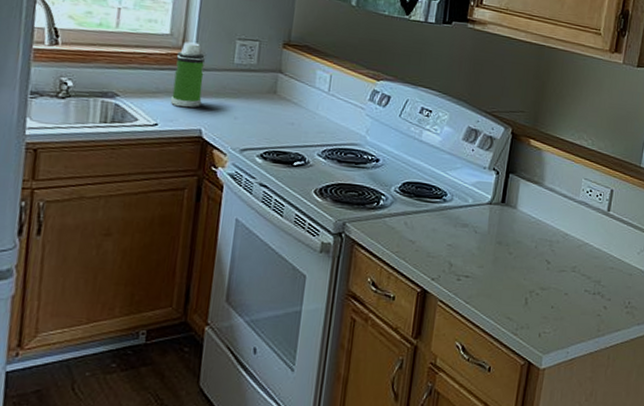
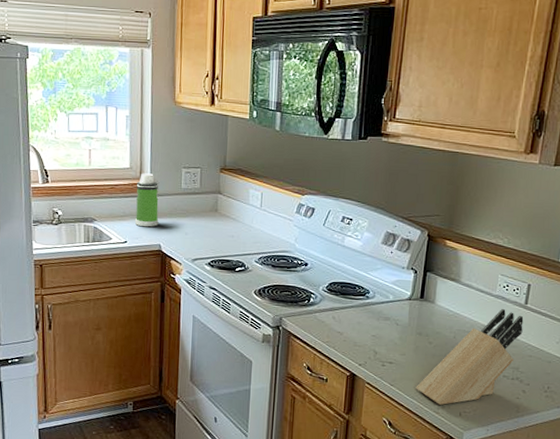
knife block: none [493,215,606,325] -> present [415,308,524,405]

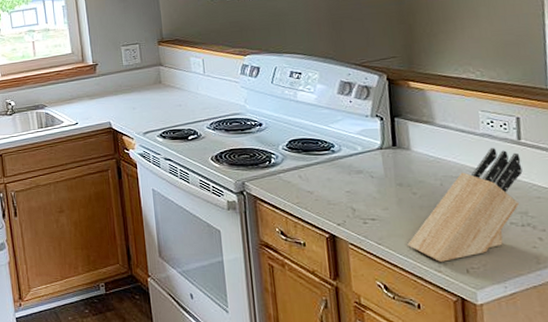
water bottle: present [134,173,159,227] -> none [79,55,106,107]

